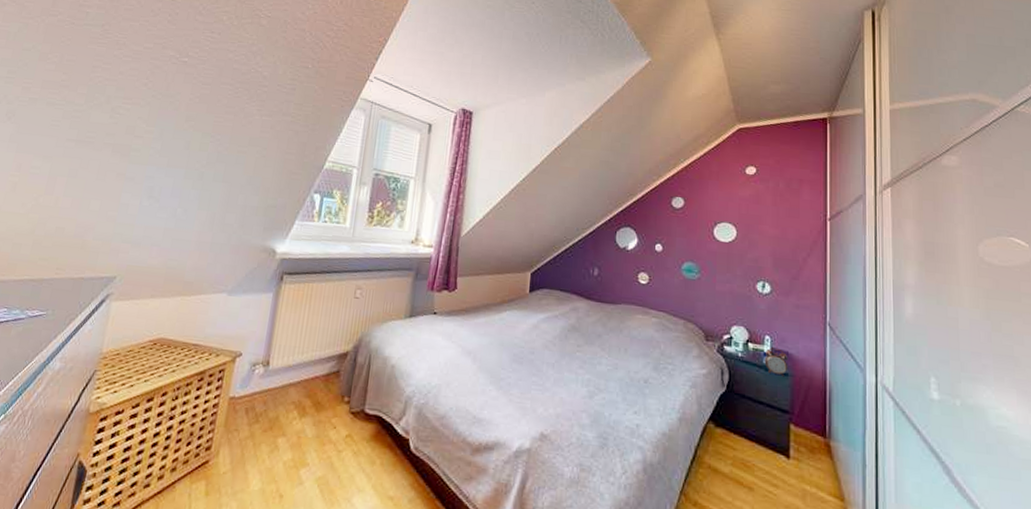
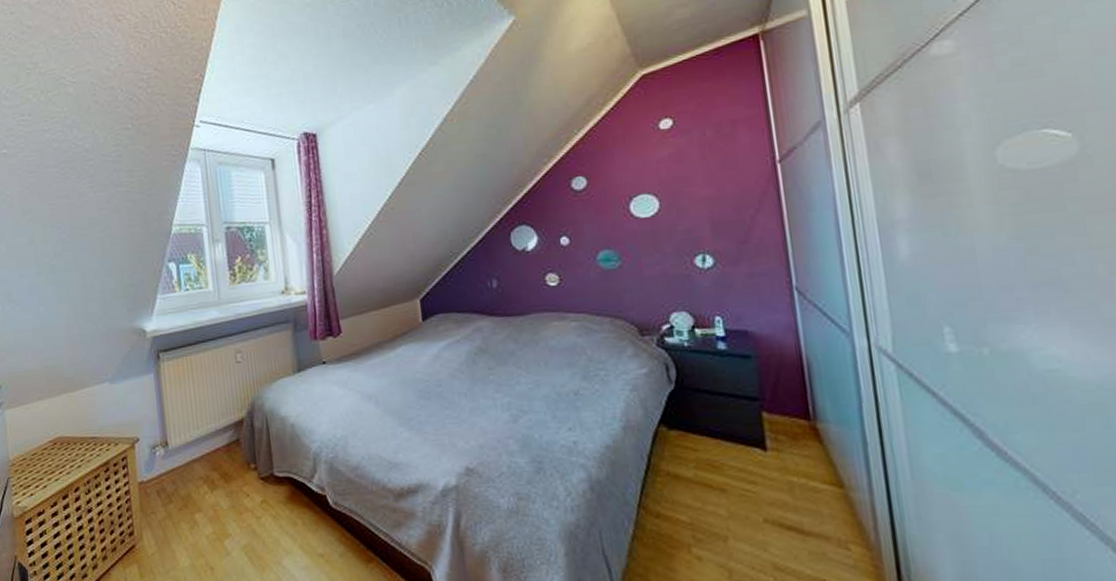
alarm clock: present [764,347,788,376] -> none [717,328,750,359]

